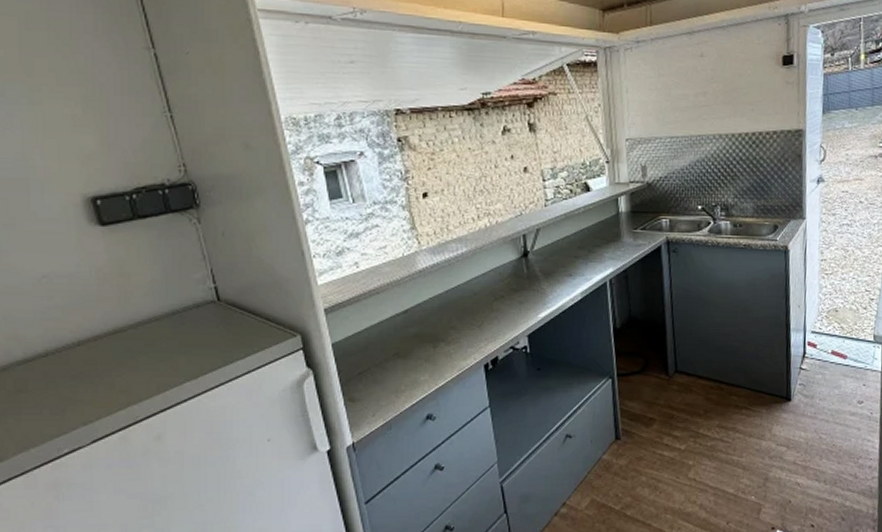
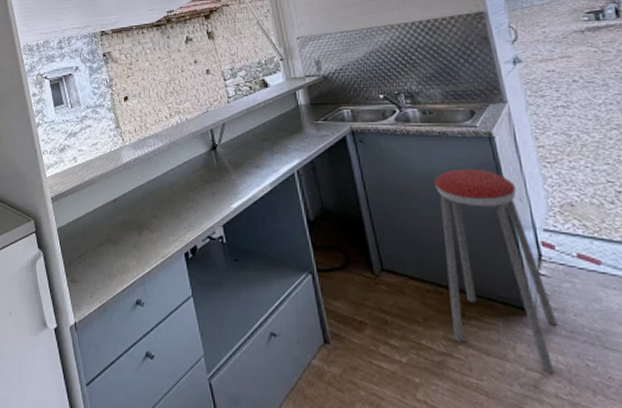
music stool: none [727,279,807,447] -> present [433,168,558,374]

